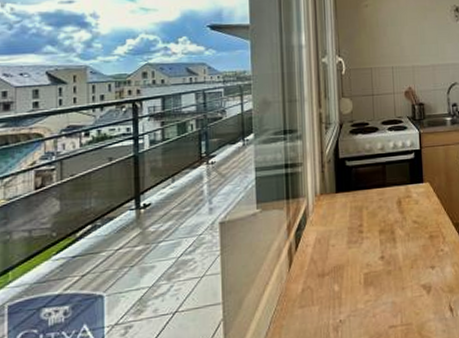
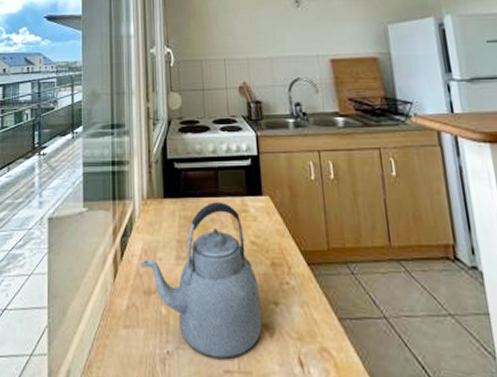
kettle: none [314,191,421,318] -> present [140,202,263,358]

